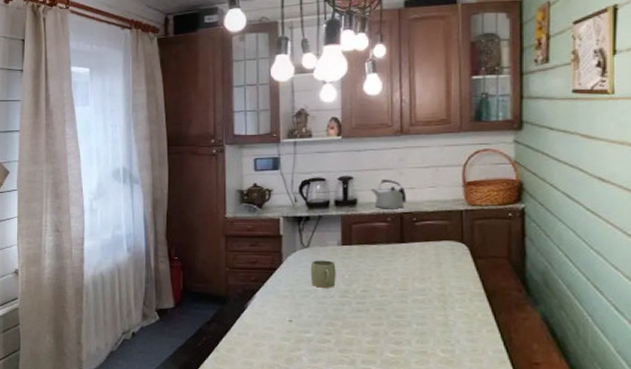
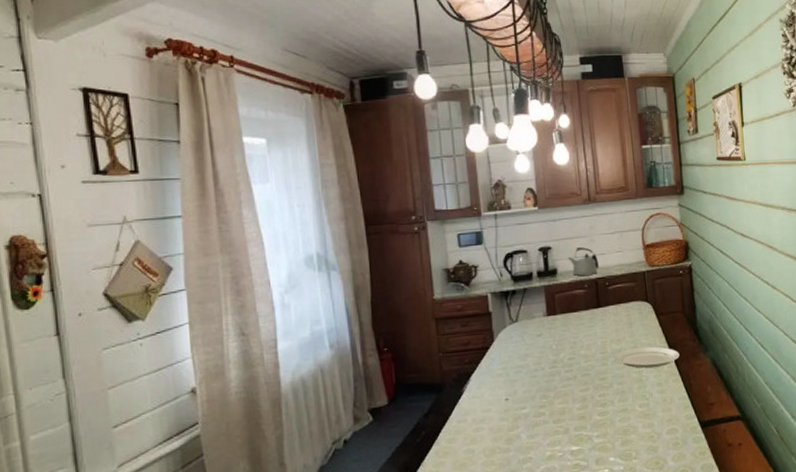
mug: present [310,260,336,288] -> none [520,332,545,362]
plate: none [415,289,499,313] -> present [614,346,680,368]

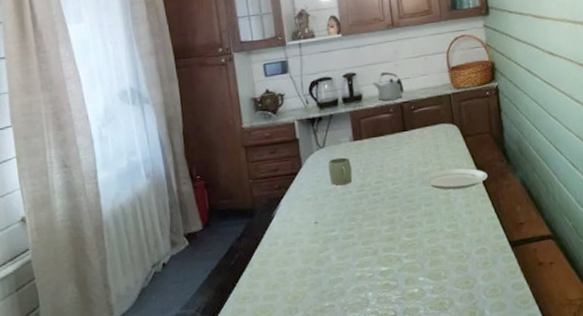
mug: none [520,332,545,362] -> present [328,157,353,186]

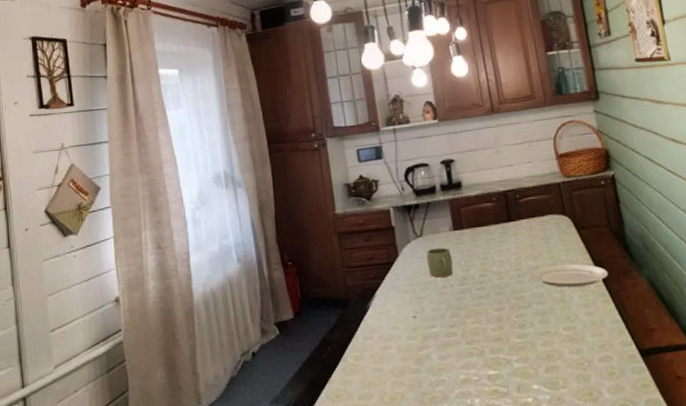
kettle: present [372,72,405,101] -> none [472,159,508,189]

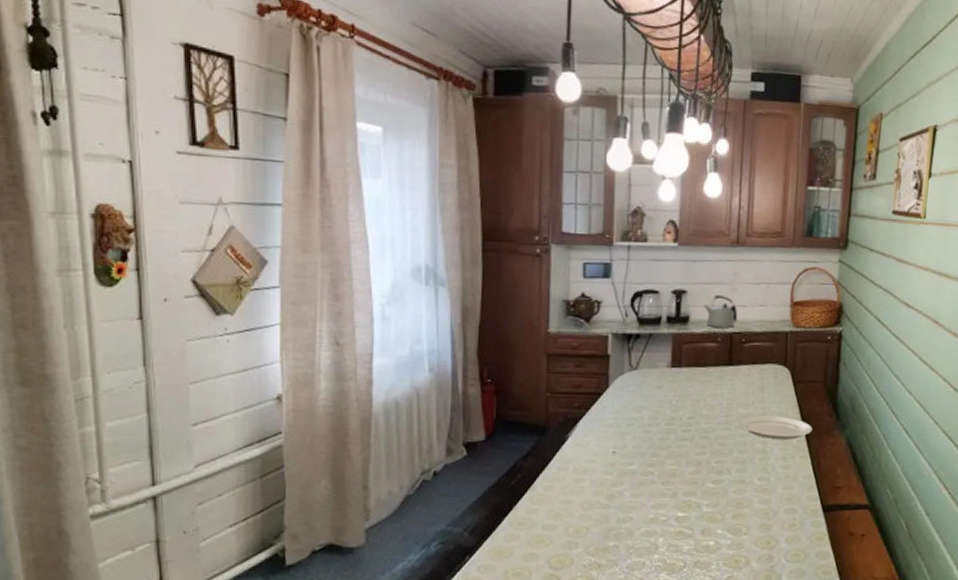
mug: present [426,247,454,278] -> none [637,383,664,415]
kettle: none [472,159,508,189] -> present [703,295,738,329]

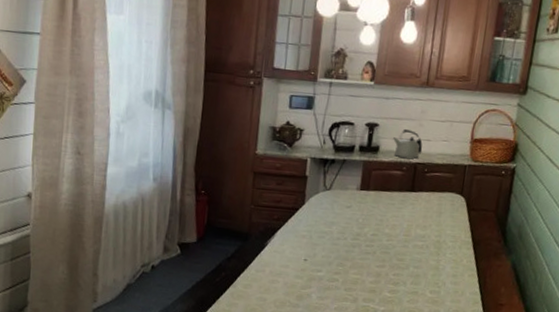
plate: present [738,415,812,439] -> none [416,236,482,260]

